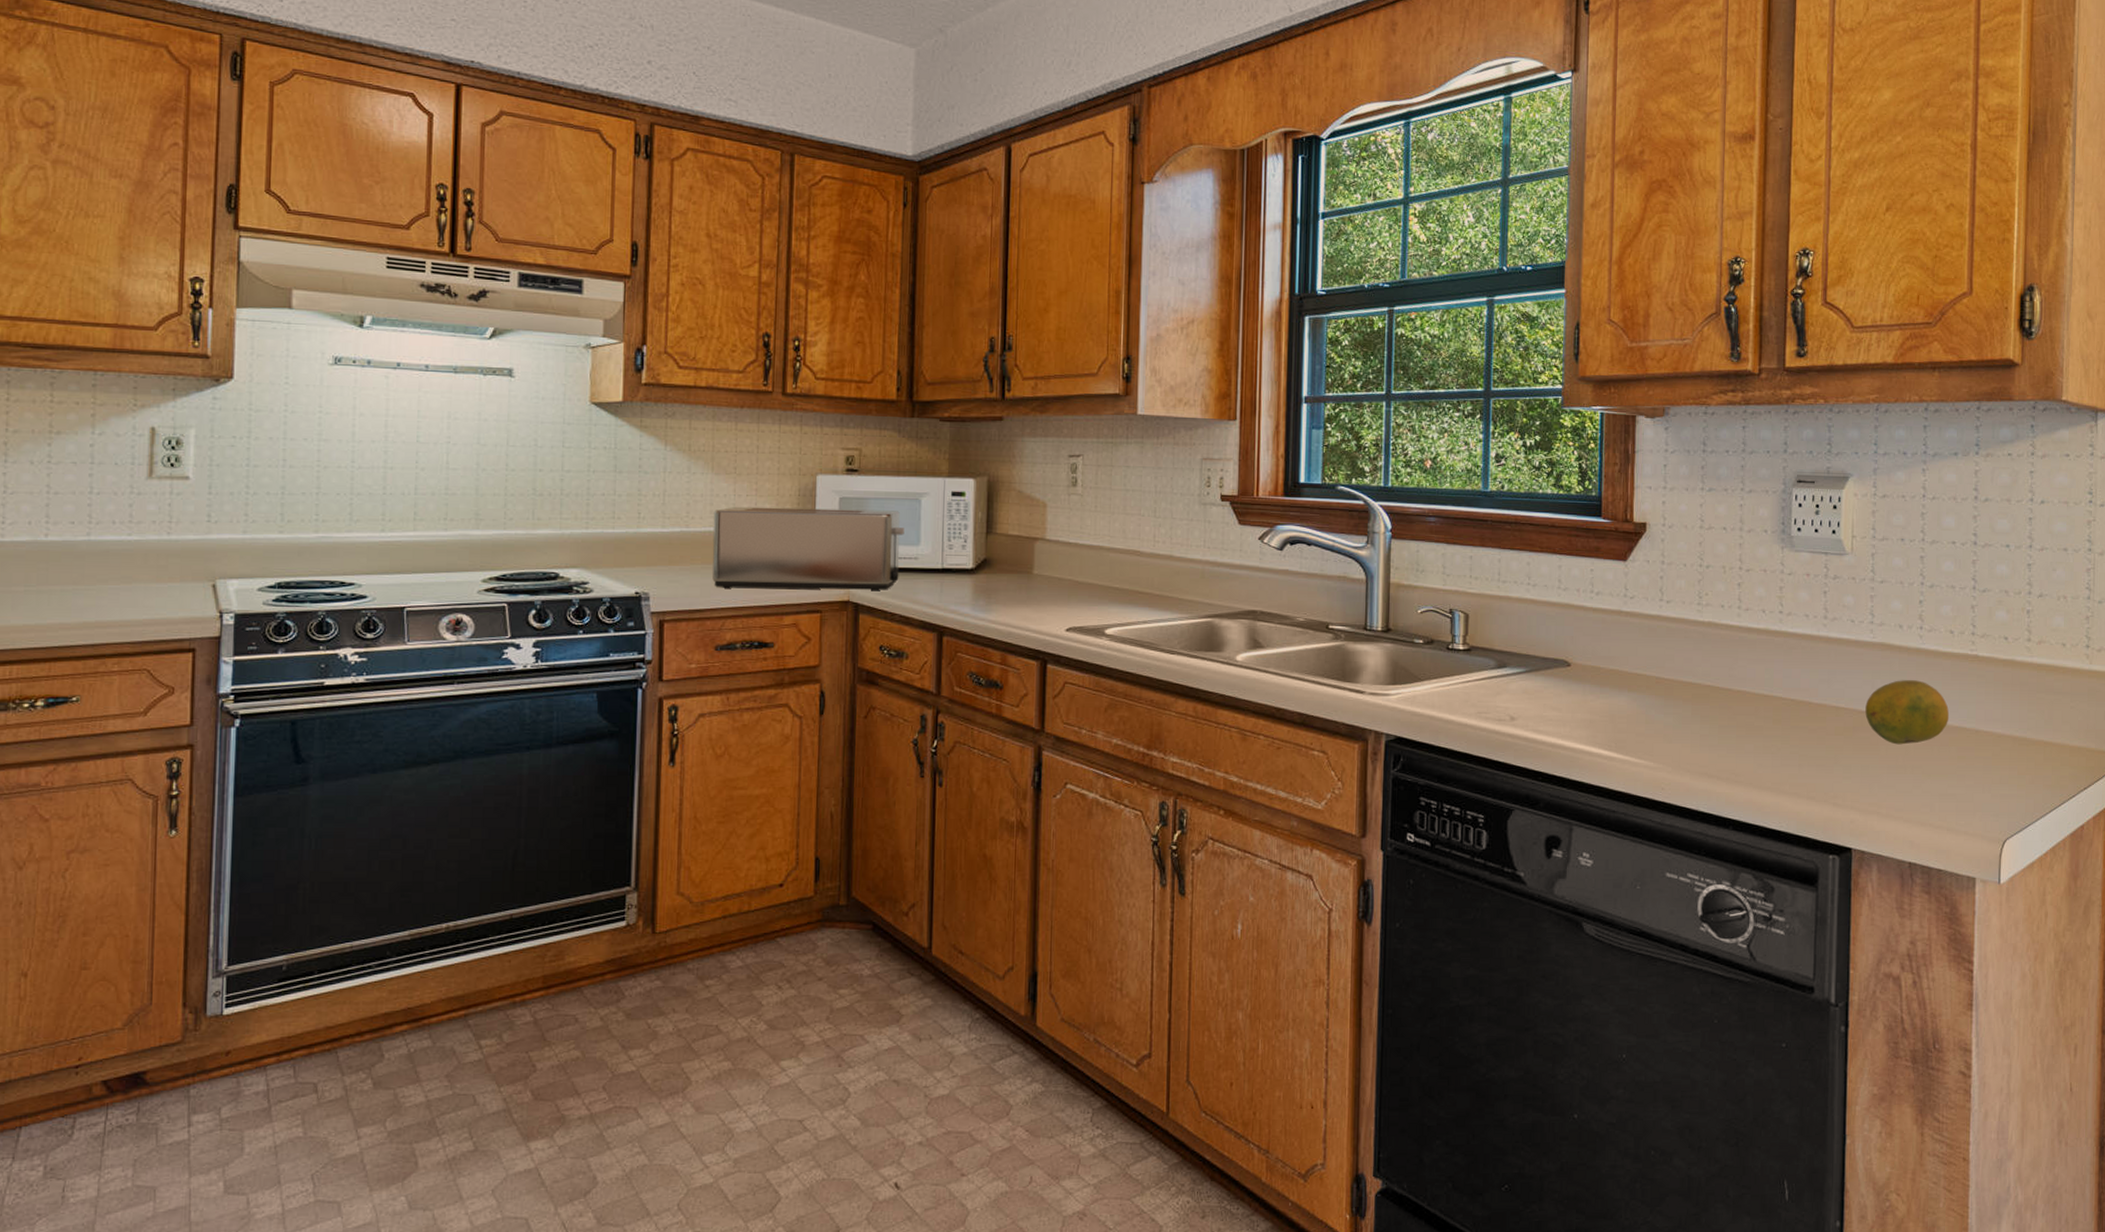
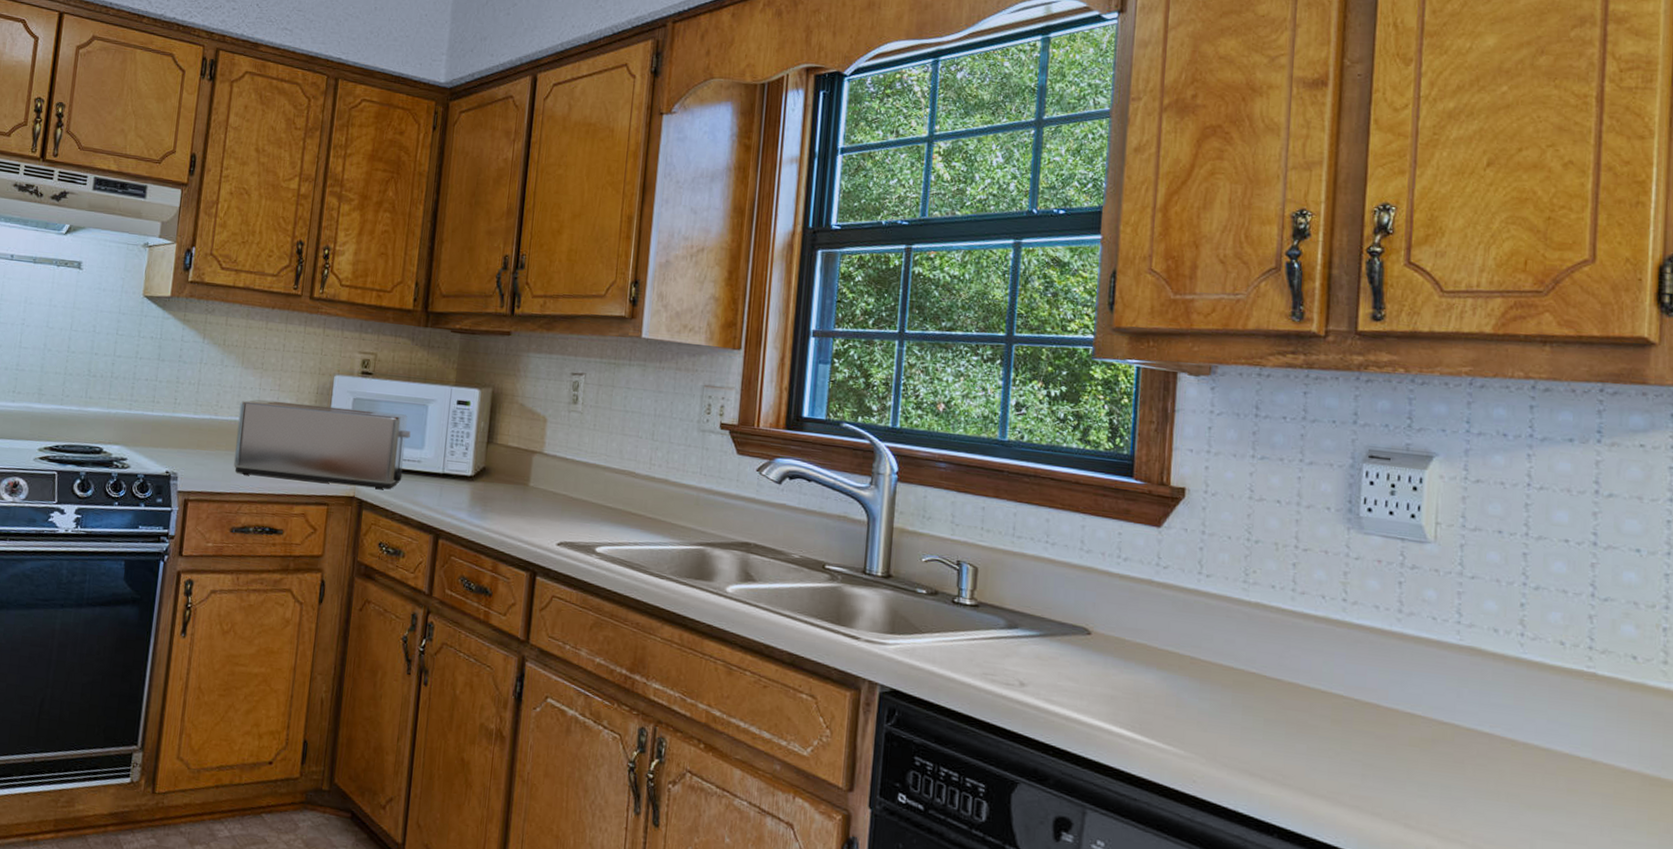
fruit: present [1865,680,1950,745] -> none [1448,691,1558,768]

